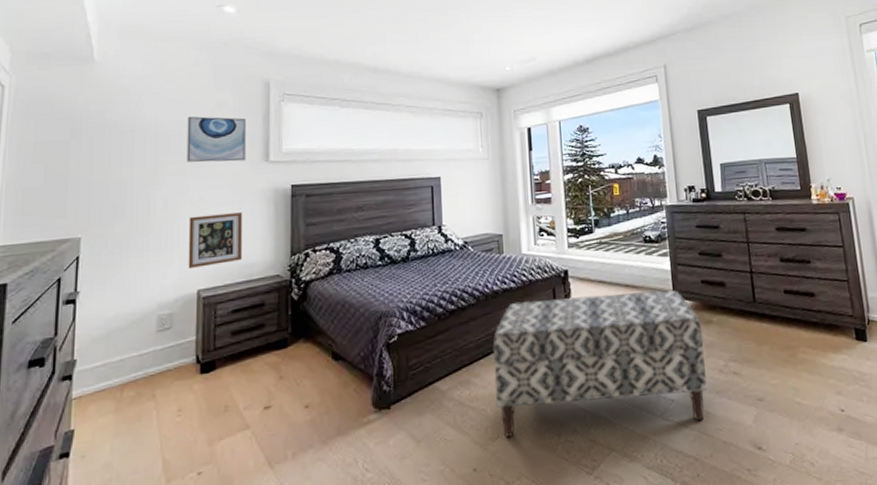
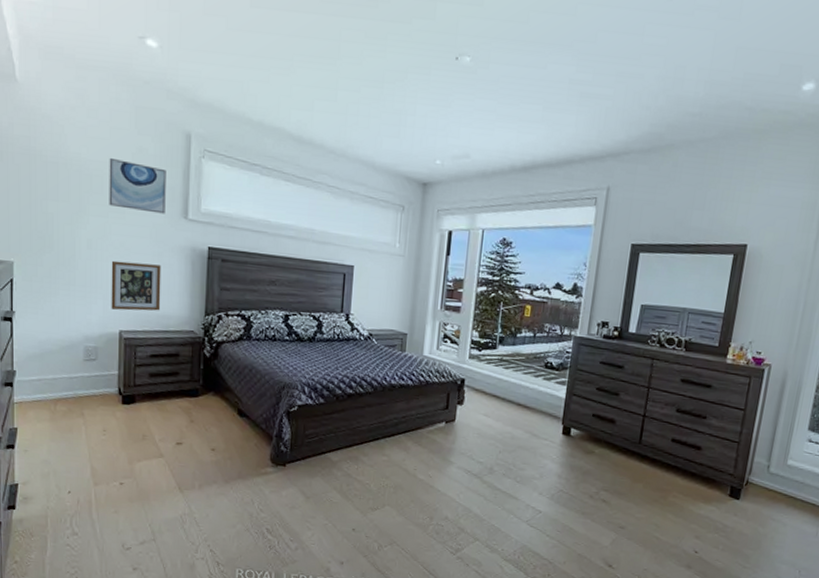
bench: present [492,289,707,437] -> none [379,398,583,534]

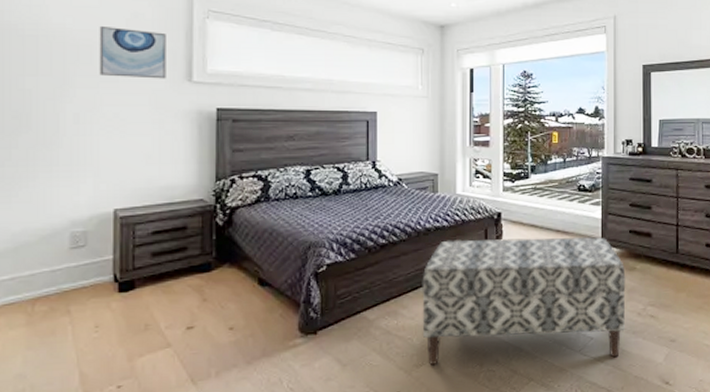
picture frame: present [111,260,161,311] -> none [103,133,163,187]
bench: none [379,398,583,534] -> present [422,236,626,365]

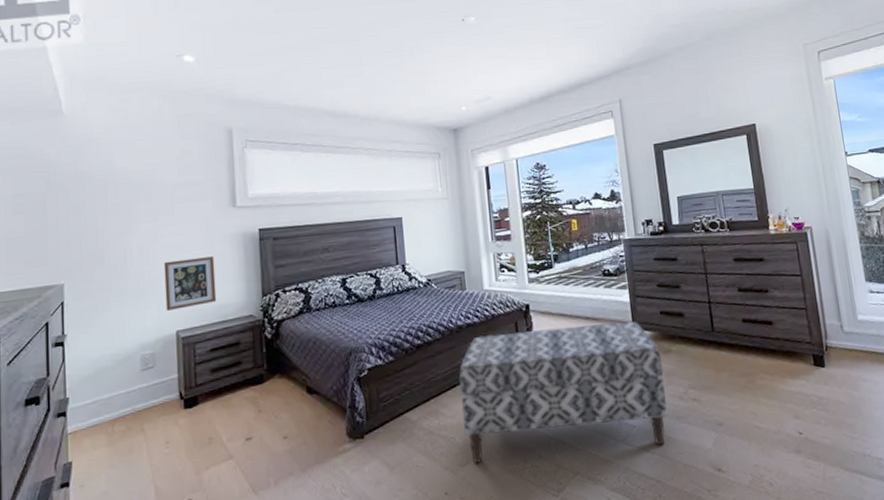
wall art: present [99,25,166,79] -> none [155,164,214,210]
picture frame: none [103,133,163,187] -> present [163,256,217,311]

